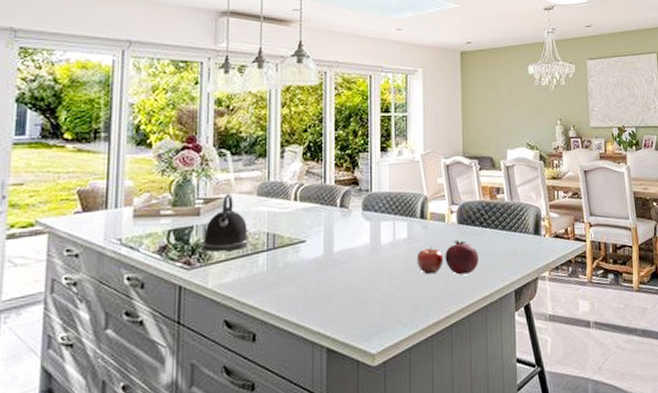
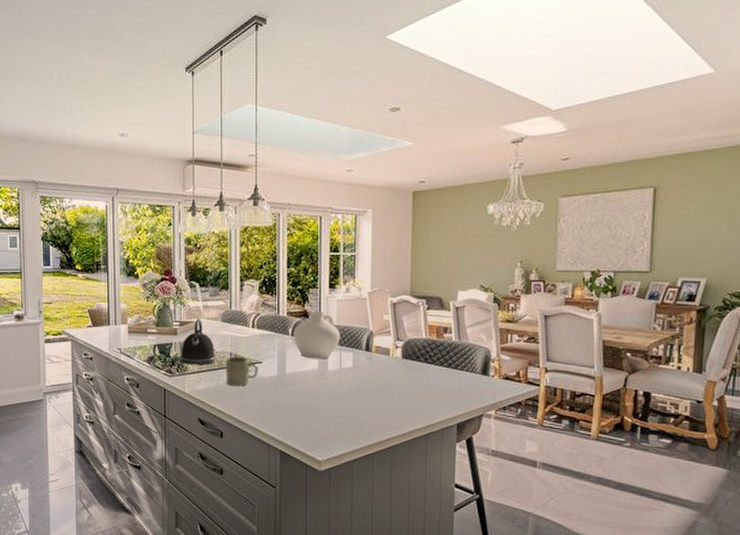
mug: none [260,236,300,275] -> present [225,357,258,387]
ceramic jug: none [342,178,394,233] -> present [293,311,341,359]
fruit: present [416,246,444,275] -> none [361,376,387,401]
fruit: present [445,239,479,275] -> none [388,372,422,404]

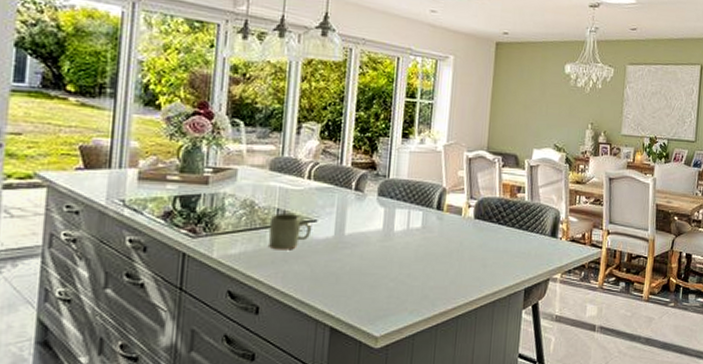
kettle: present [180,319,216,365] -> none [209,165,258,224]
ceramic jug: present [293,311,341,359] -> none [357,163,411,218]

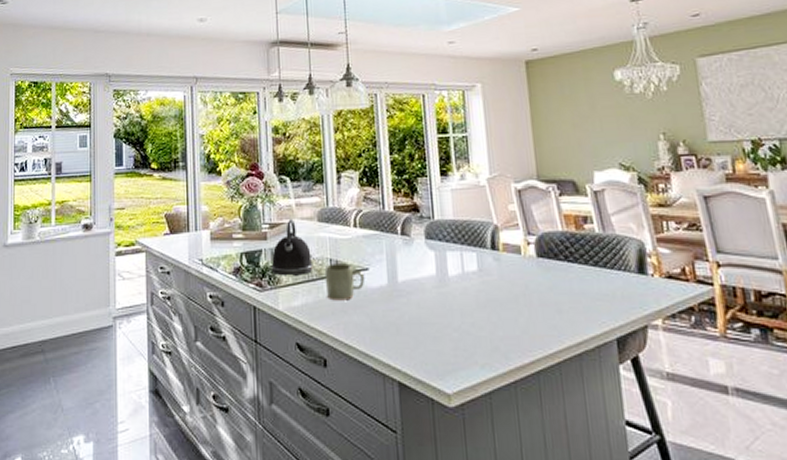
kettle: none [209,165,258,224] -> present [271,219,313,276]

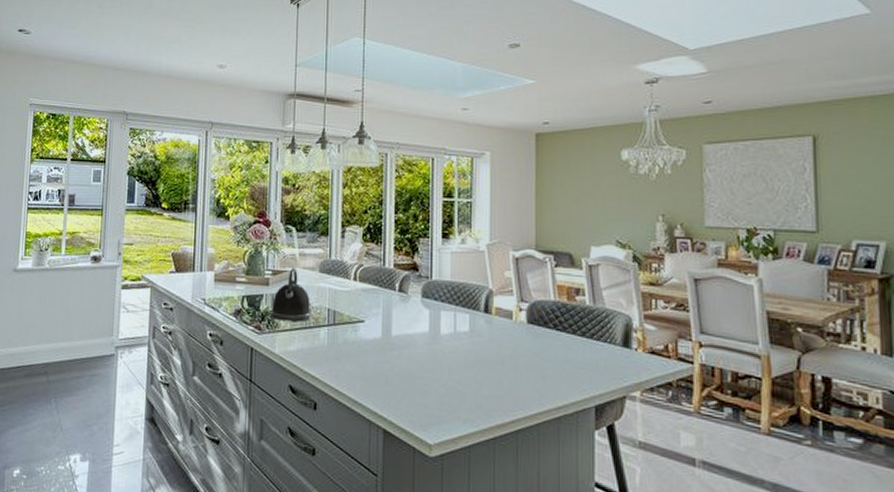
mug: present [324,263,364,301] -> none [321,313,359,349]

